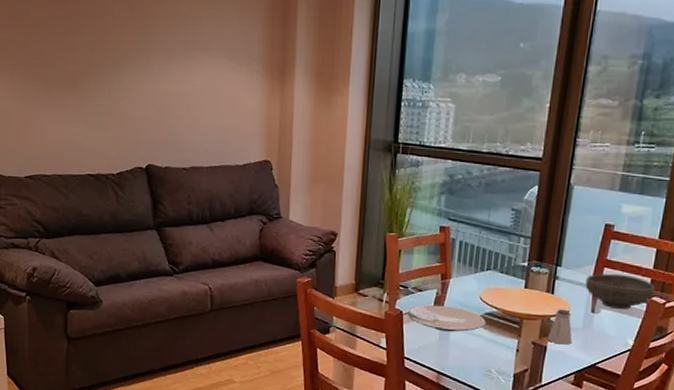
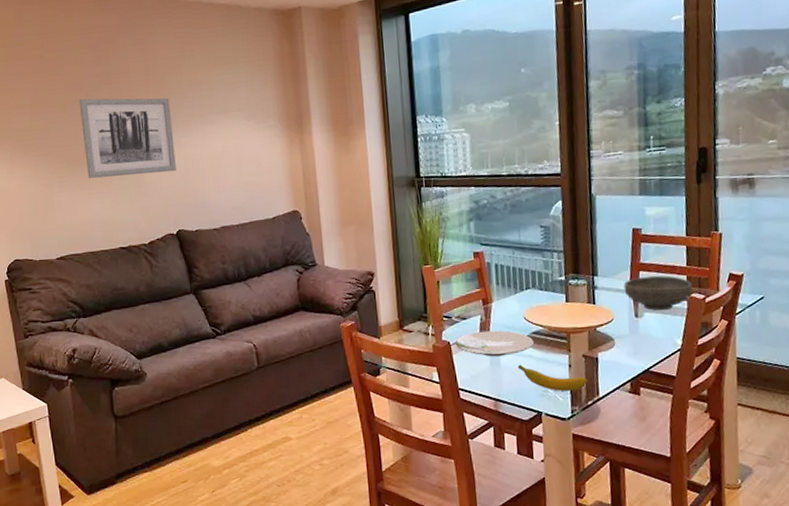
wall art: none [61,16,153,104] -> present [79,98,176,178]
banana: none [465,342,533,375] -> present [517,364,588,392]
saltshaker: present [547,309,572,345] -> none [597,317,622,354]

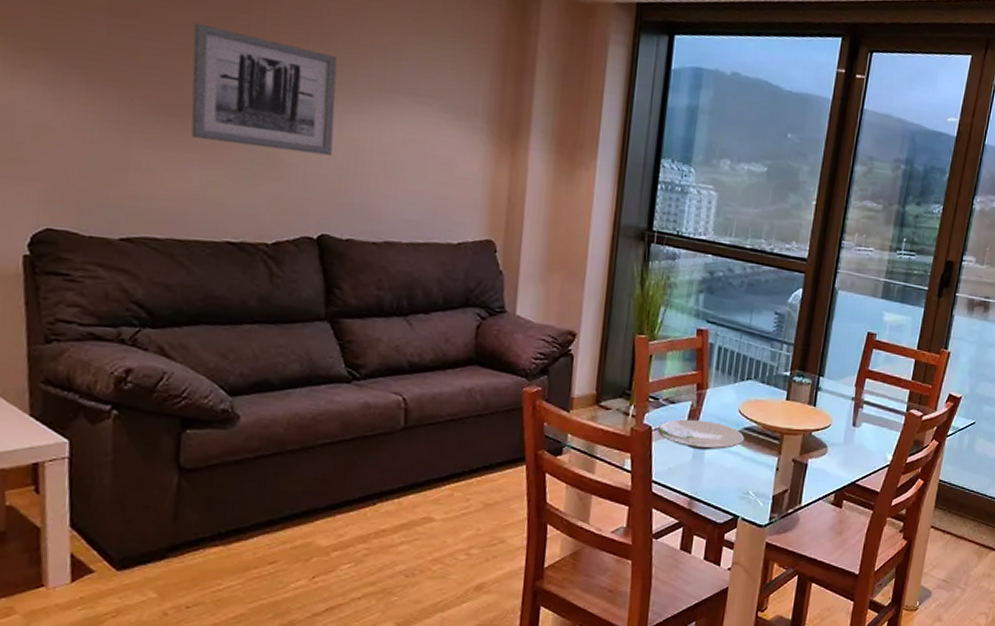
banana: present [517,364,588,392] -> none [721,461,793,497]
bowl: present [623,275,693,311] -> none [847,384,914,423]

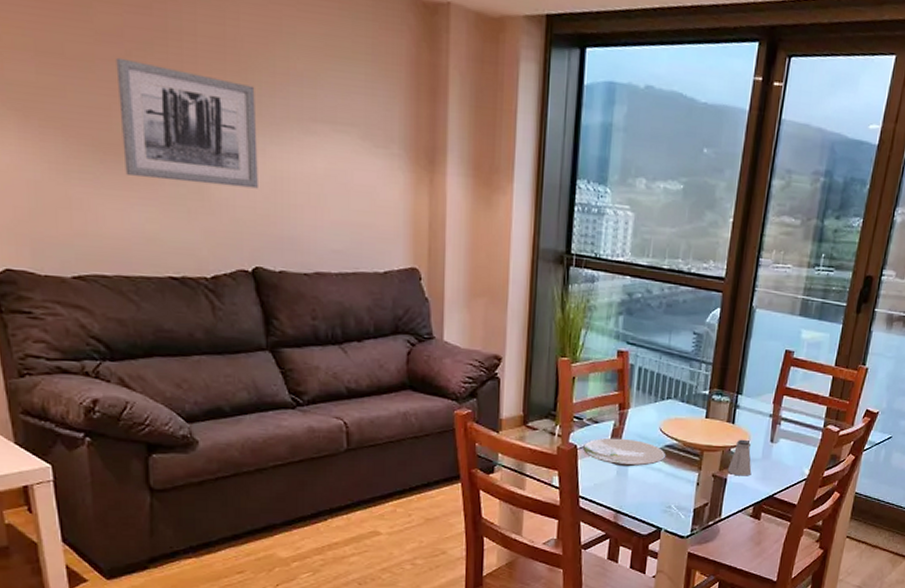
saltshaker: none [808,422,833,462] -> present [727,439,752,476]

